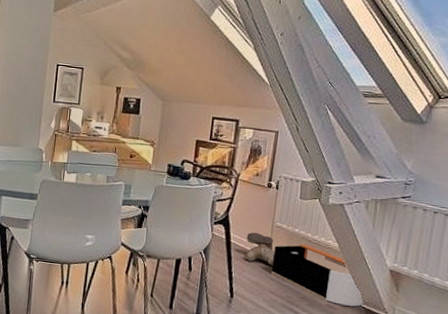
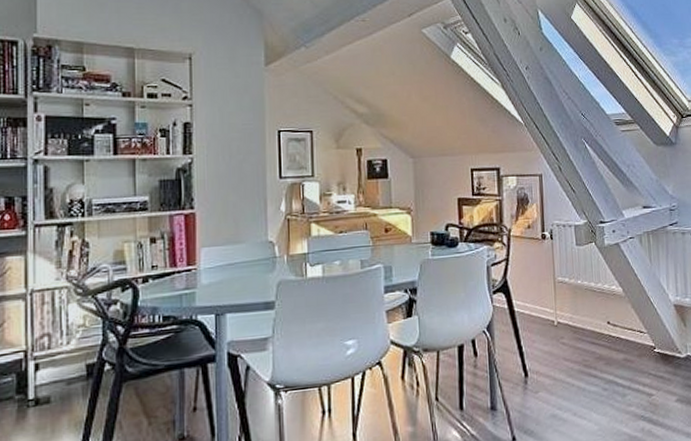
boots: present [245,232,275,266] -> none [530,294,563,330]
storage bin: present [270,244,363,307] -> none [561,295,657,356]

